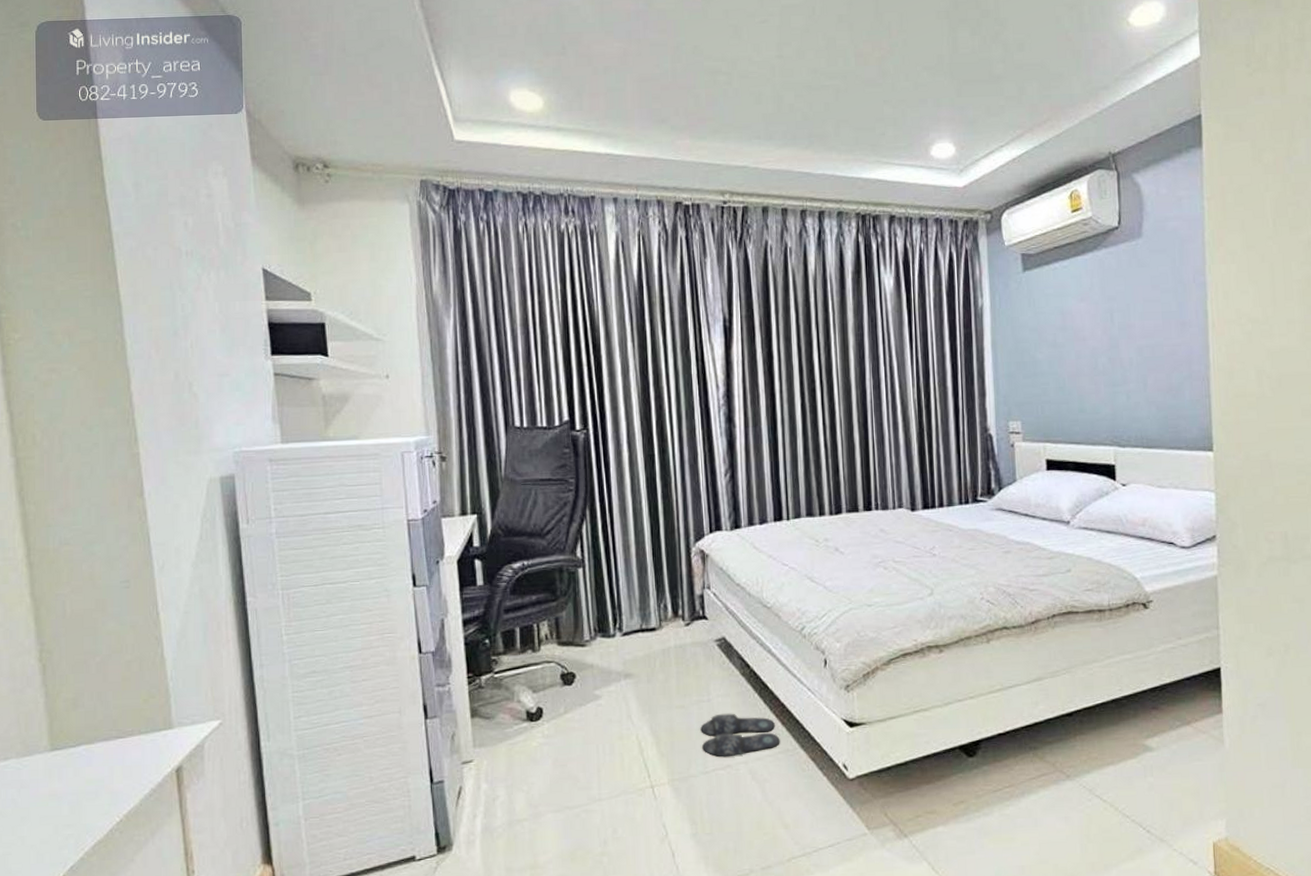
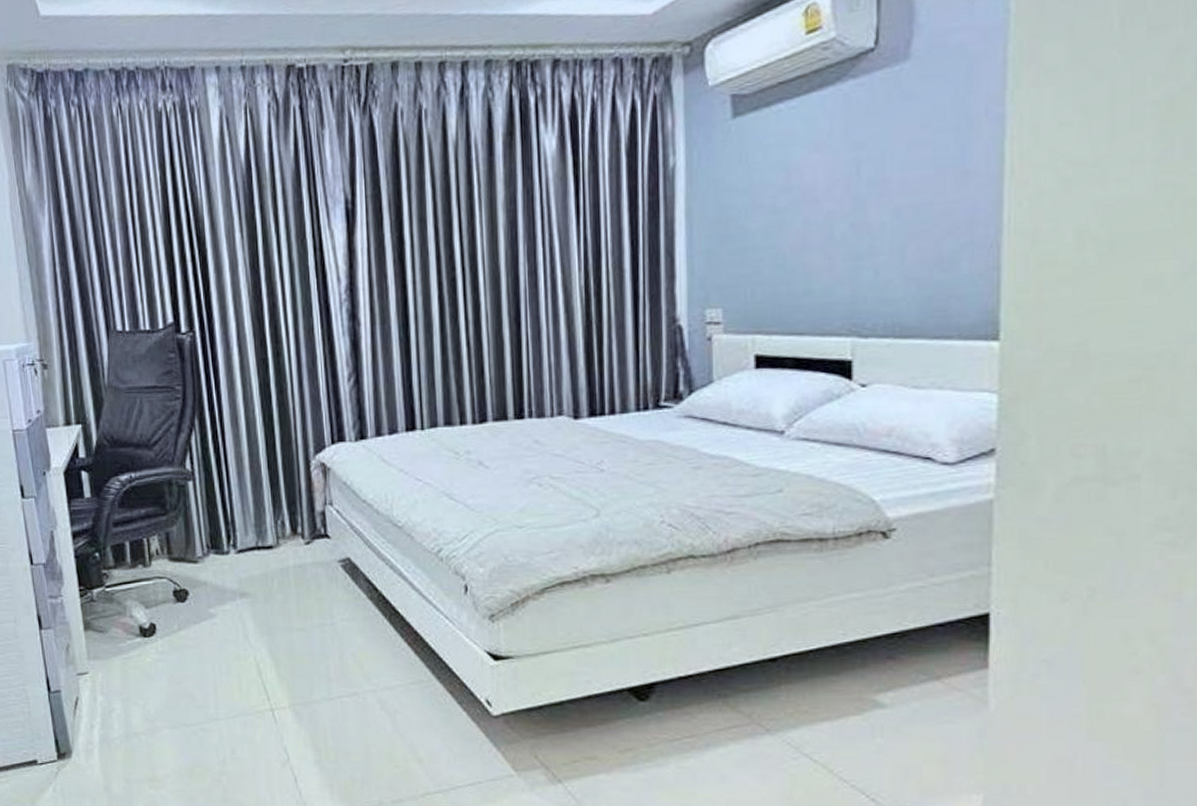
slippers: present [700,713,780,758] -> none [323,638,413,685]

